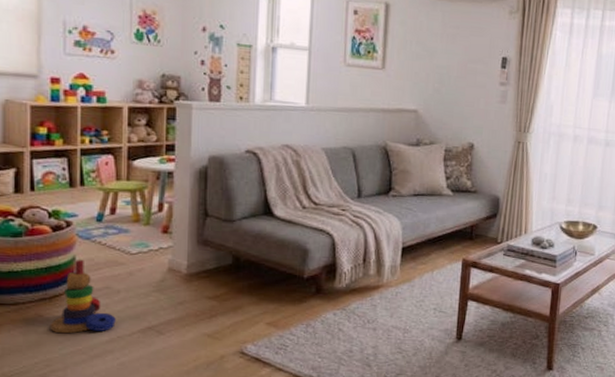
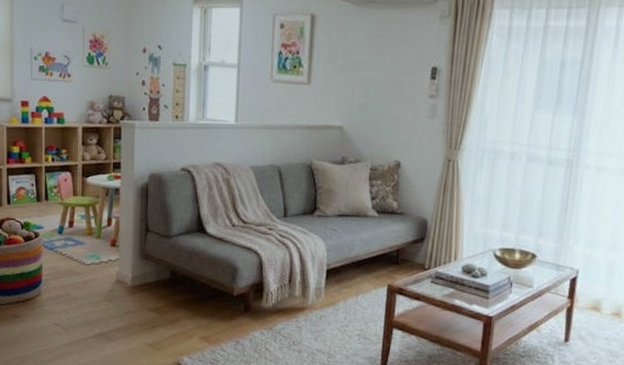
stacking toy: present [50,259,116,334] -> none [23,267,74,335]

